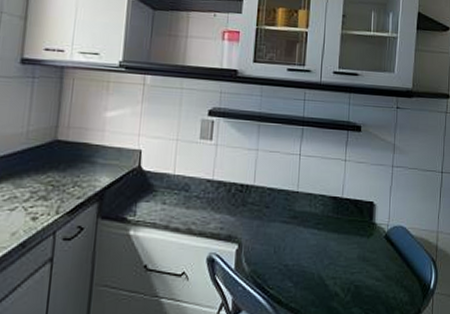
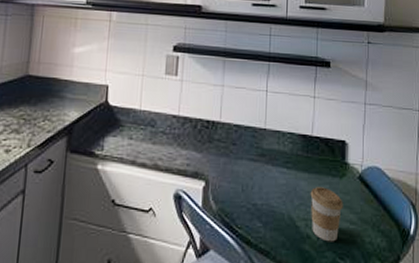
coffee cup: none [339,247,370,299] -> present [310,187,343,242]

